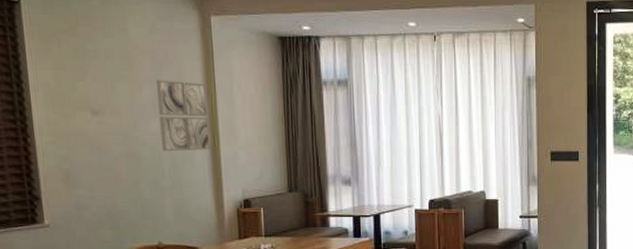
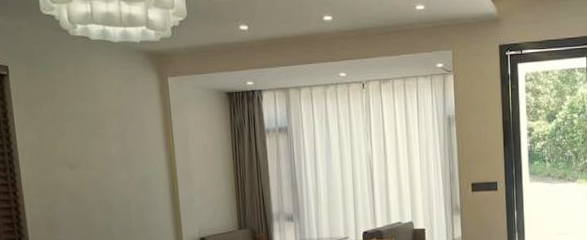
wall art: present [157,80,210,152] -> none [123,135,170,198]

